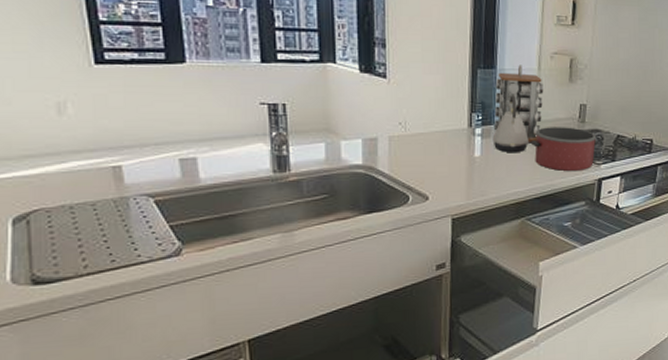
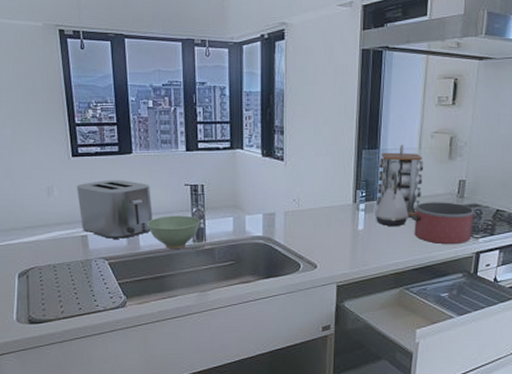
toaster: none [102,96,217,172] -> present [76,180,153,240]
bowl: none [208,140,283,181] -> present [146,215,201,249]

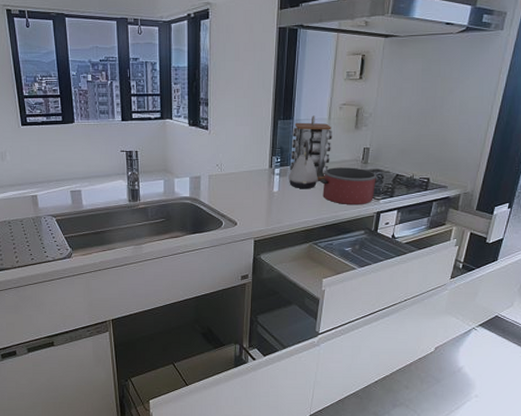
toaster: present [76,180,153,240] -> none [26,147,93,200]
bowl: present [146,215,201,249] -> none [88,178,135,207]

